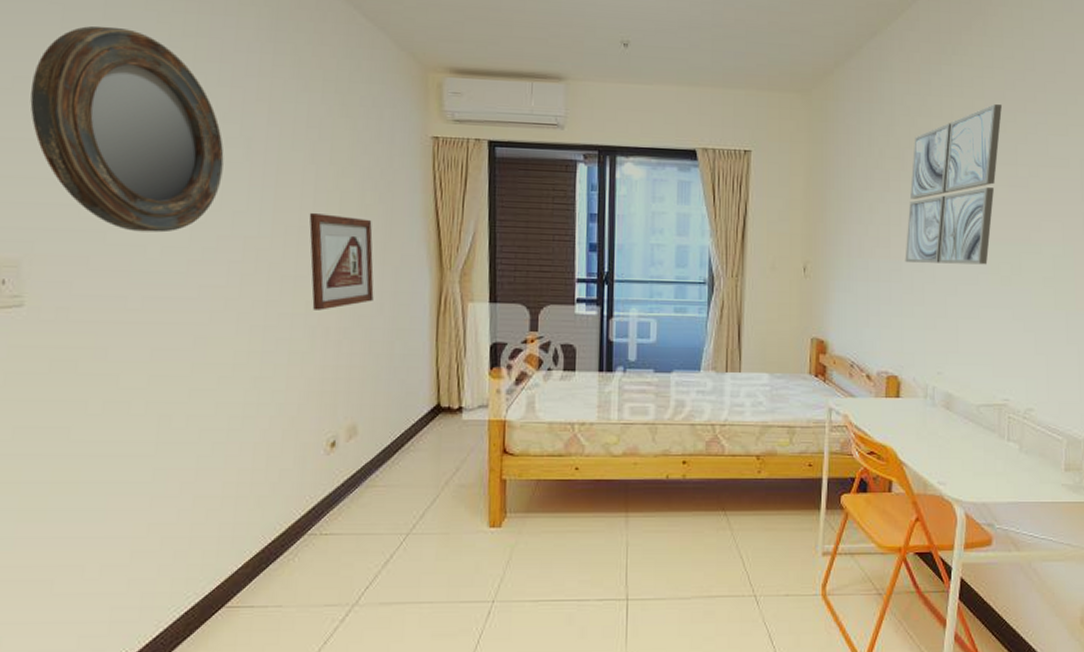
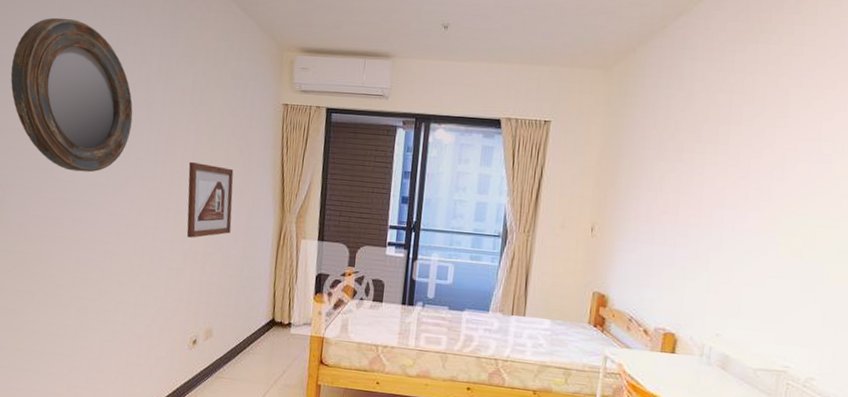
wall art: present [905,104,1002,265] -> none [692,81,809,236]

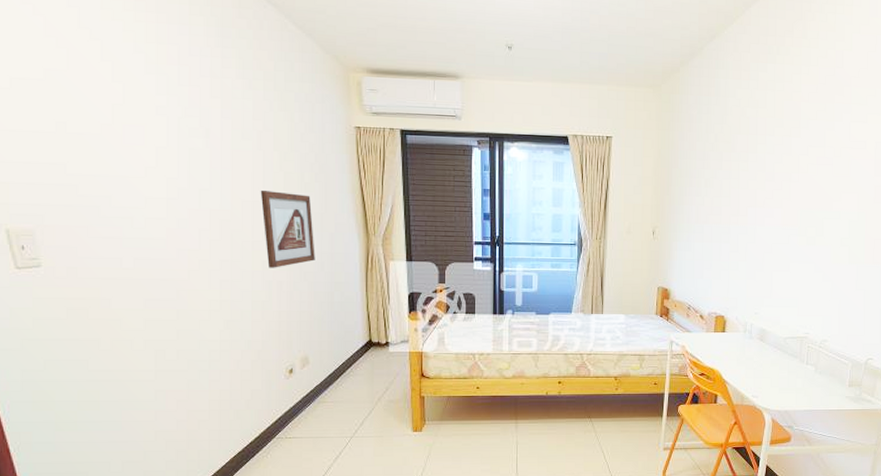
home mirror: present [10,17,133,173] -> none [27,34,188,207]

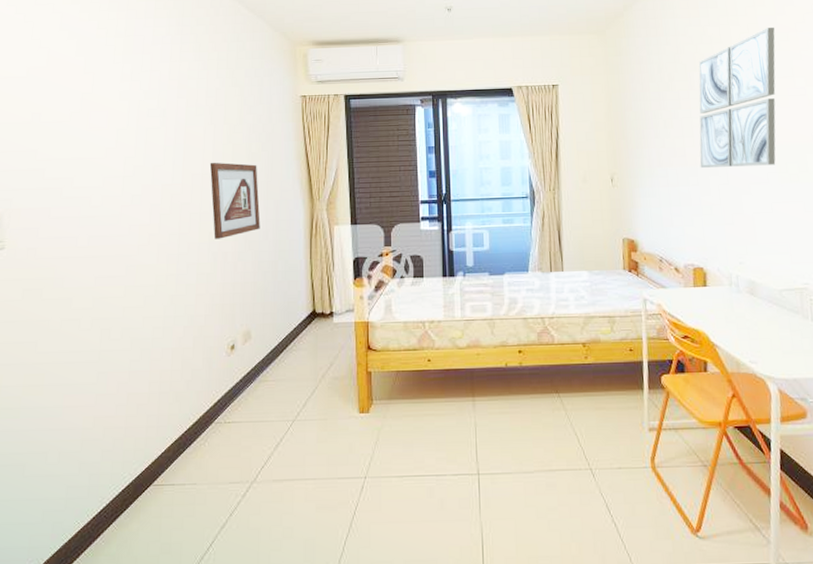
wall art: none [732,96,815,228] -> present [698,27,776,168]

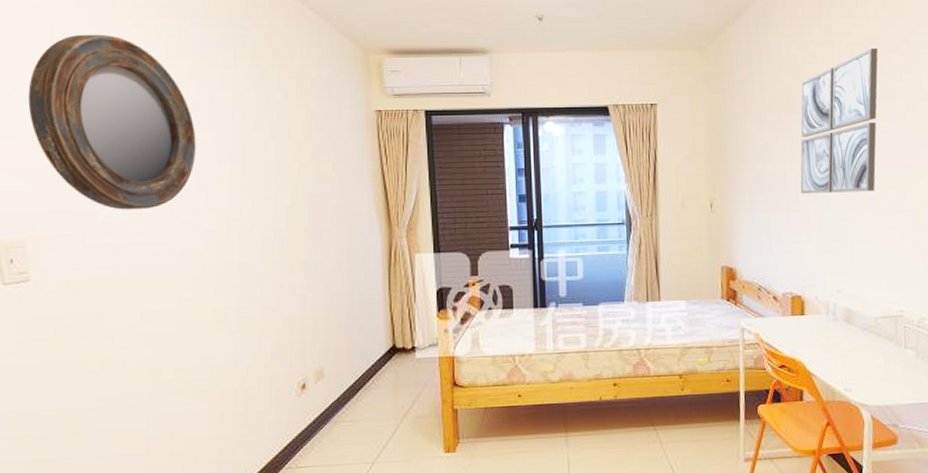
home mirror: none [10,35,146,187] -> present [28,34,196,210]
picture frame: present [209,163,261,239] -> none [272,184,332,269]

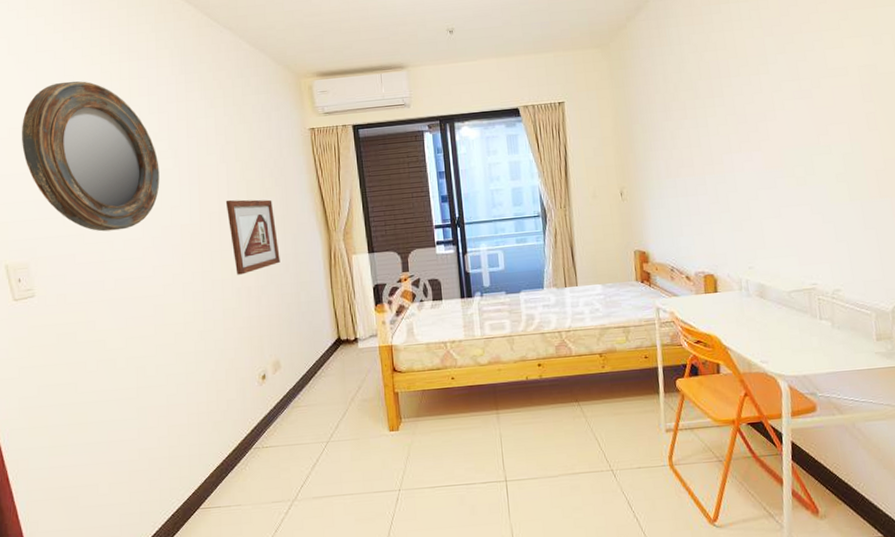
picture frame: none [272,184,332,269] -> present [225,199,280,275]
wall art: present [800,49,878,193] -> none [704,30,783,177]

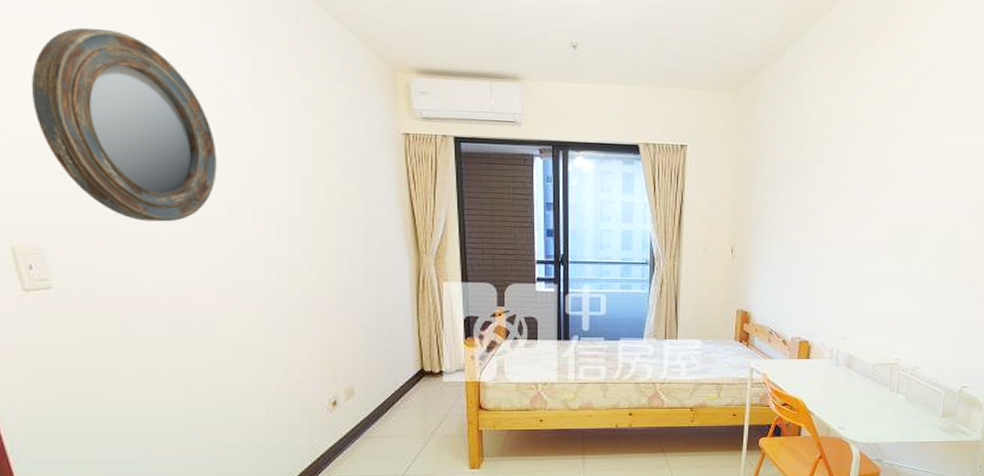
picture frame: present [225,199,280,275] -> none [298,204,360,290]

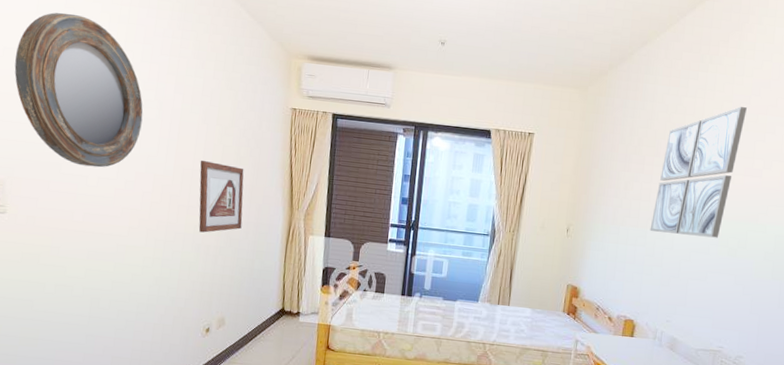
picture frame: none [298,204,360,290] -> present [198,161,244,233]
wall art: none [818,102,907,246] -> present [650,107,747,238]

